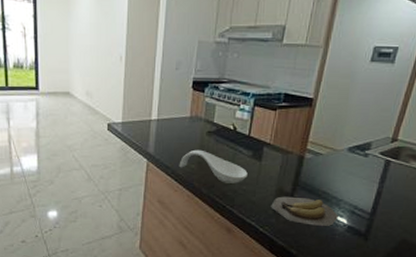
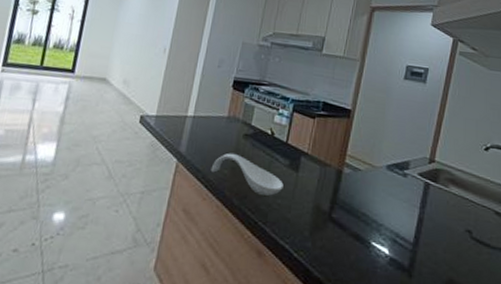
banana: present [271,196,338,226] -> none [307,215,379,256]

